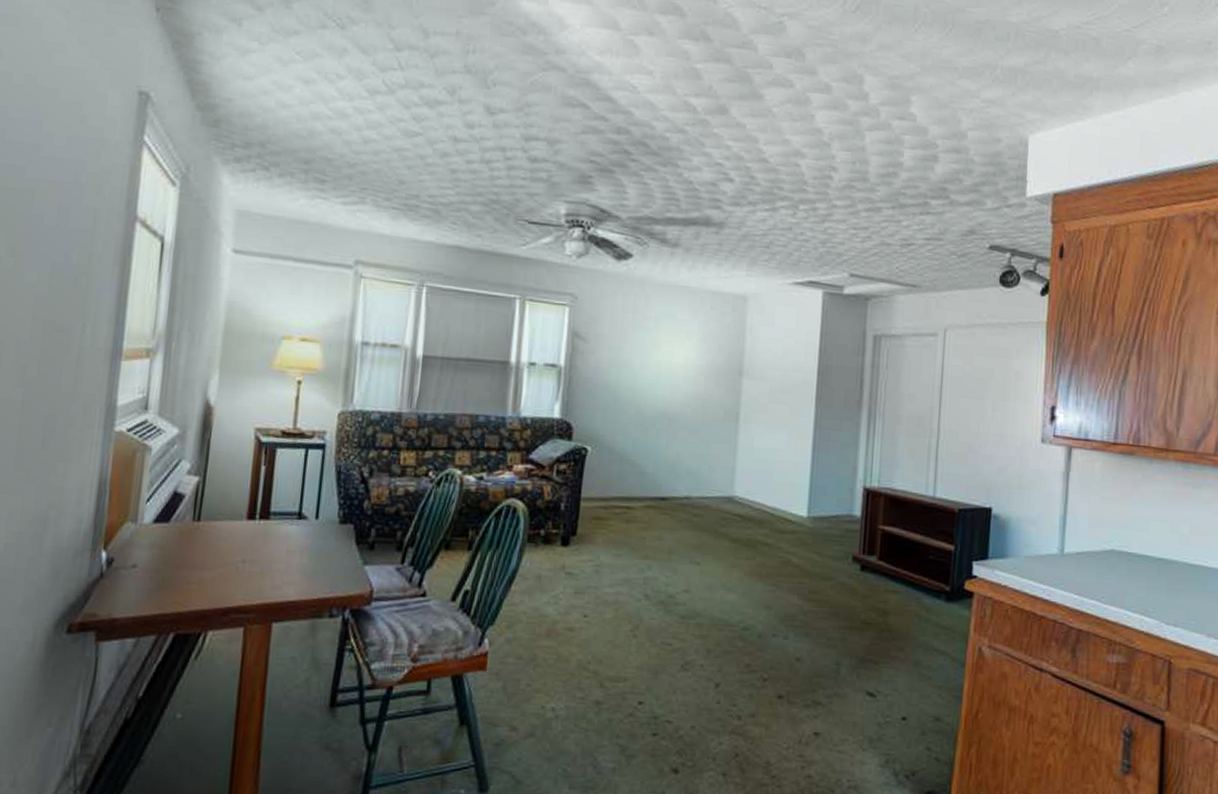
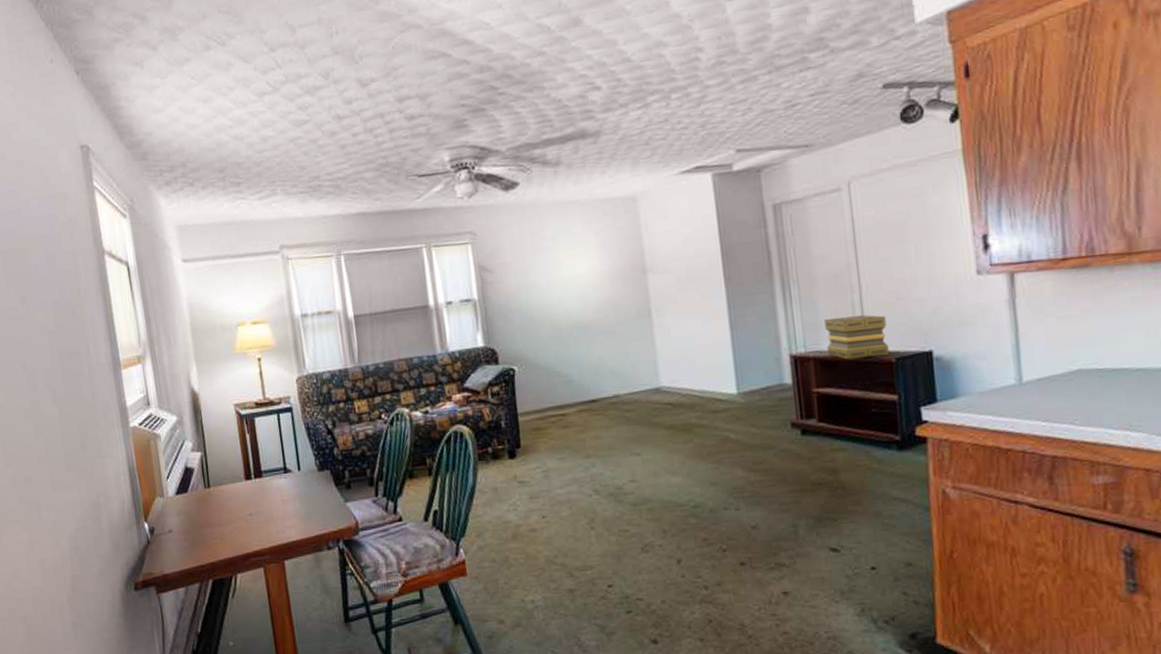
decorative box: none [899,458,956,505] -> present [824,314,890,360]

